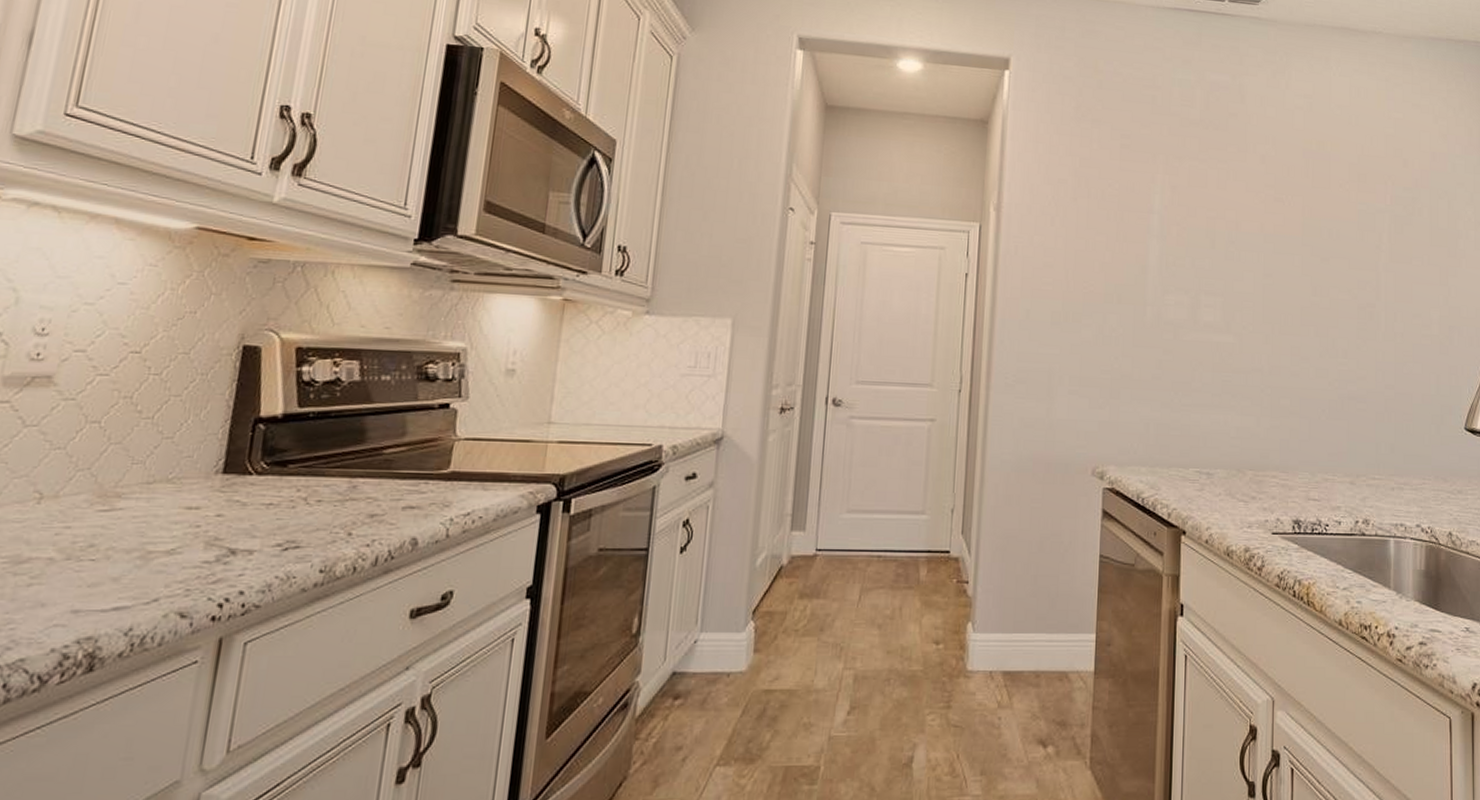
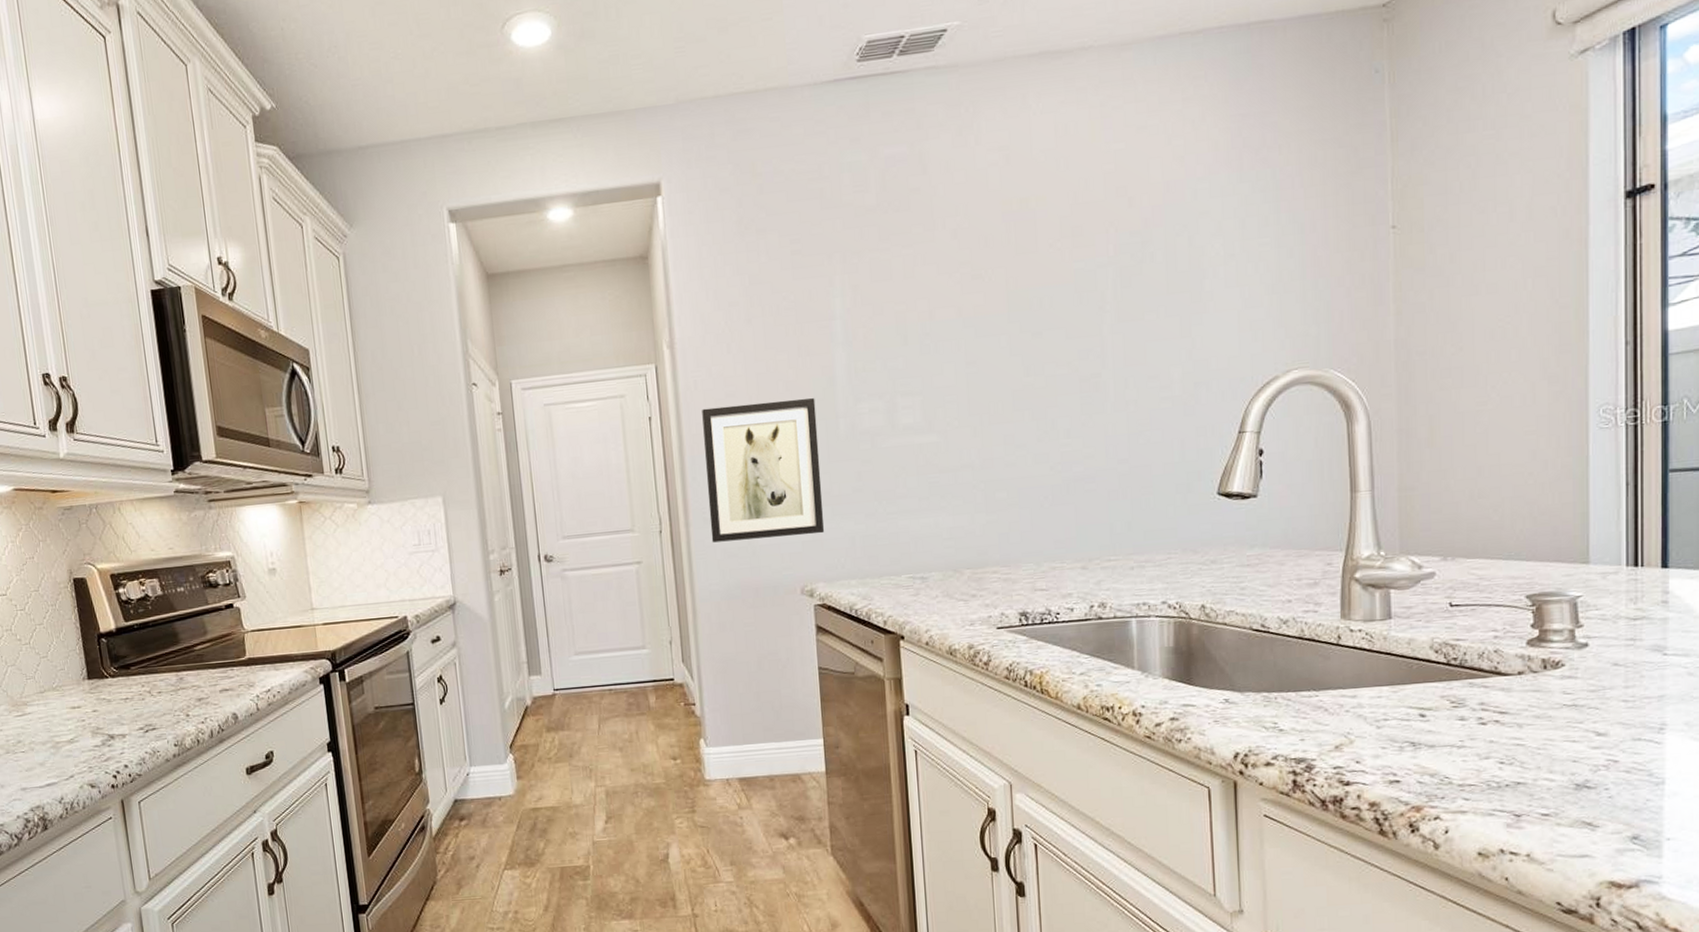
wall art: none [1010,274,1127,416] -> present [702,397,825,543]

